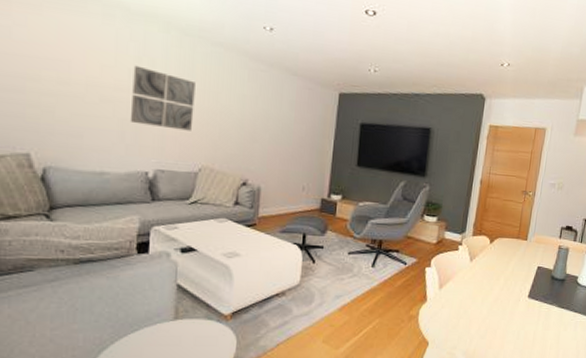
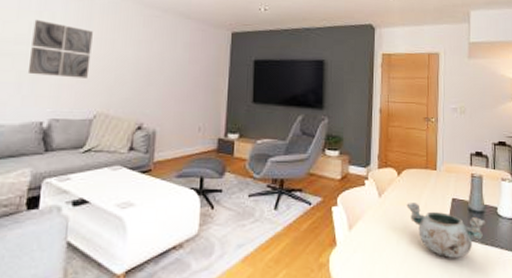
decorative bowl: none [495,268,566,317] -> present [406,203,486,258]

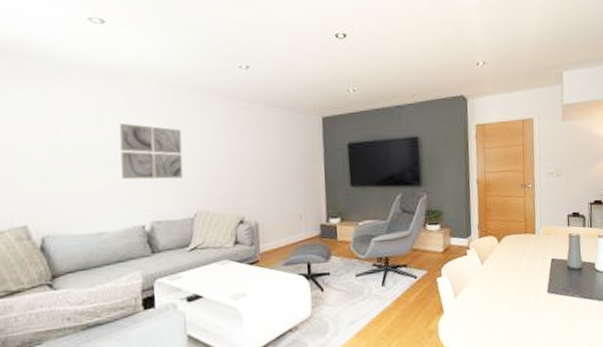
decorative bowl: present [406,203,486,258] -> none [508,266,584,314]

